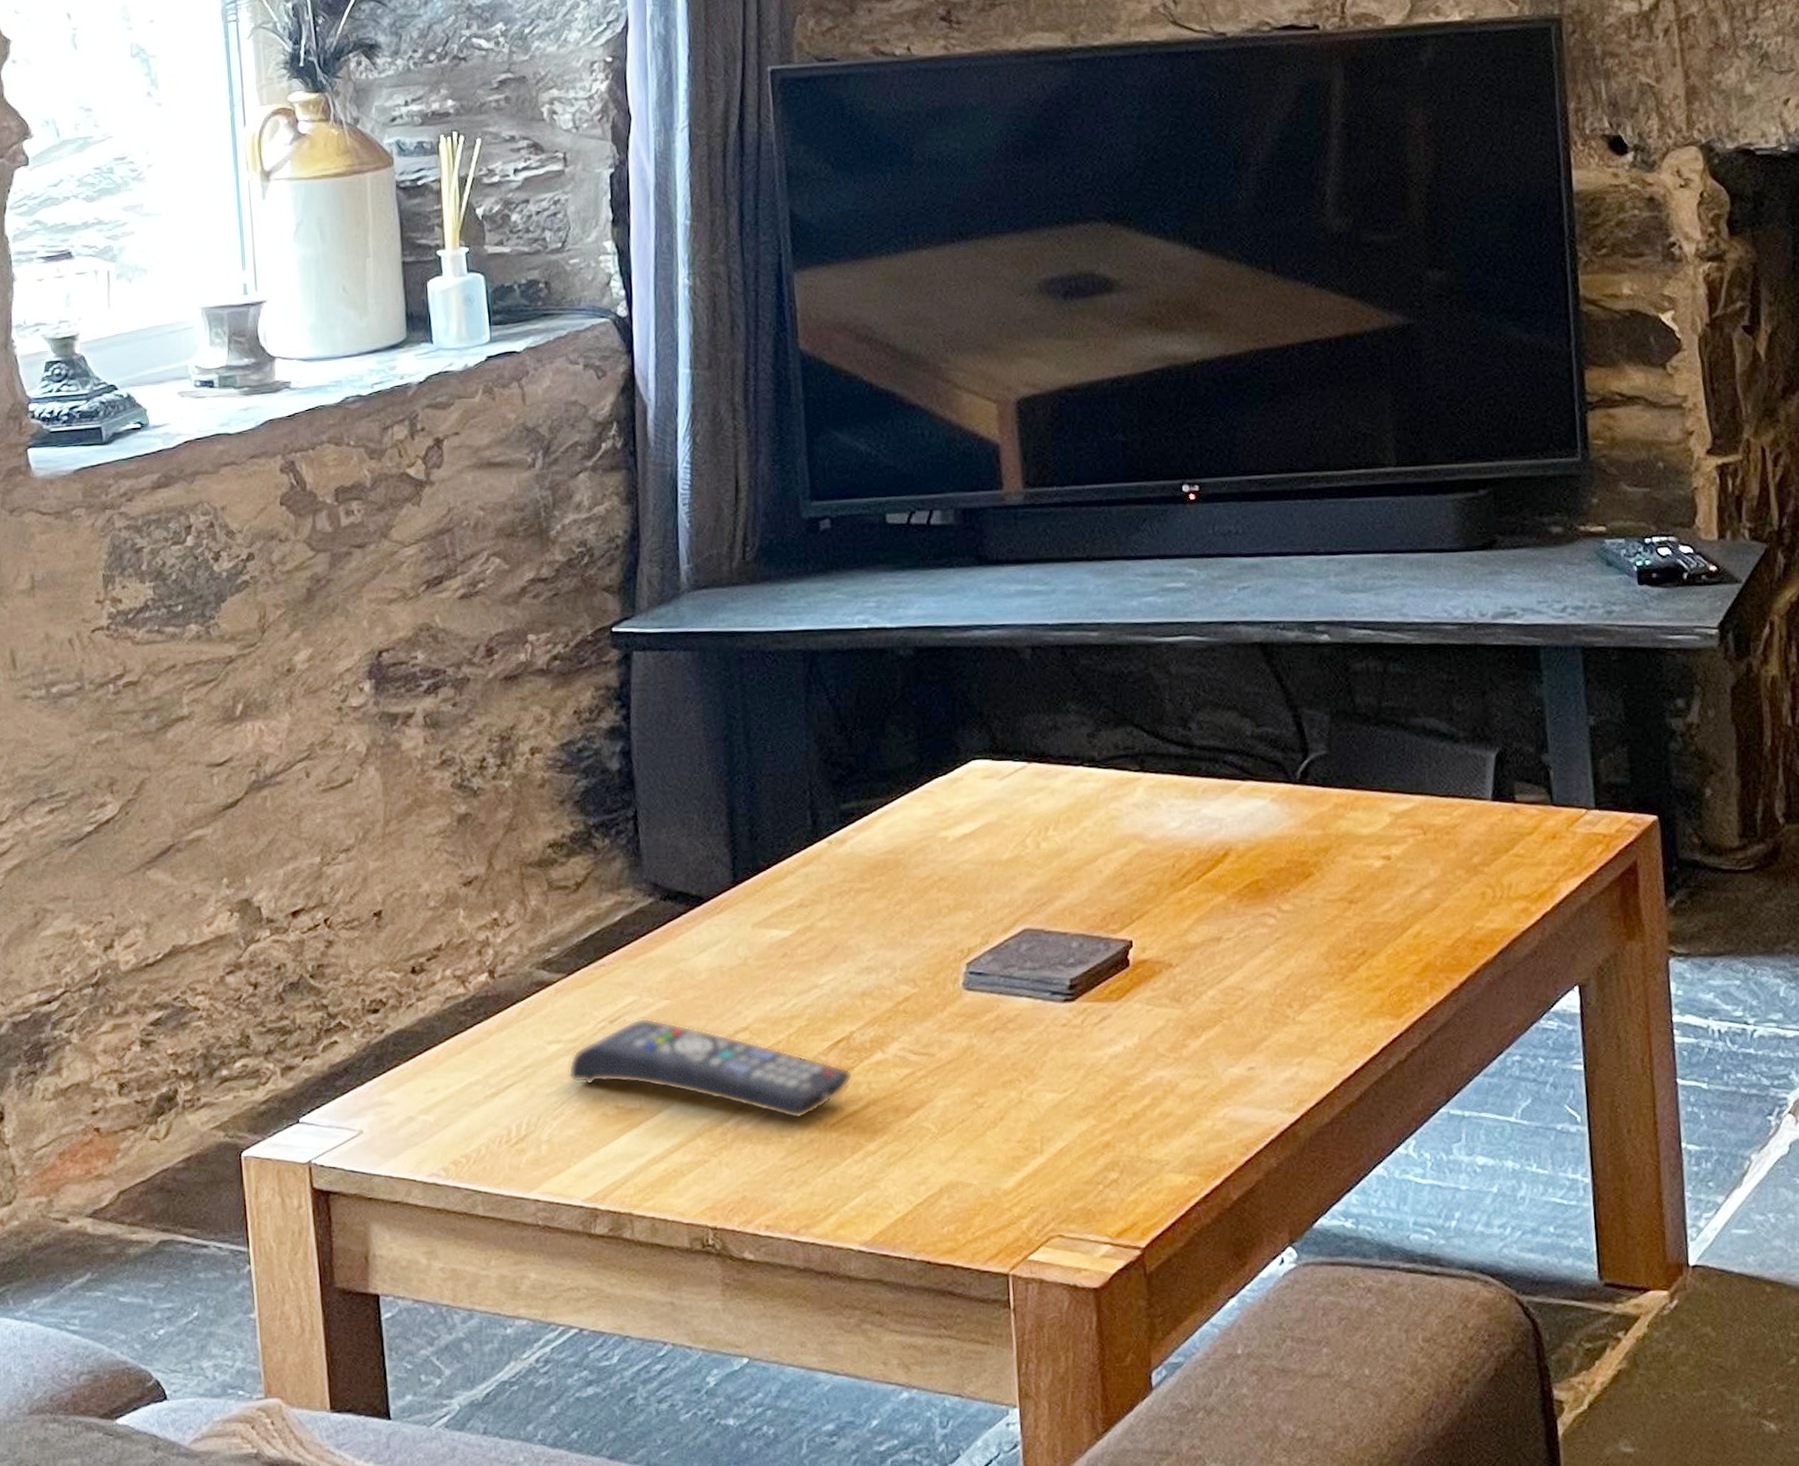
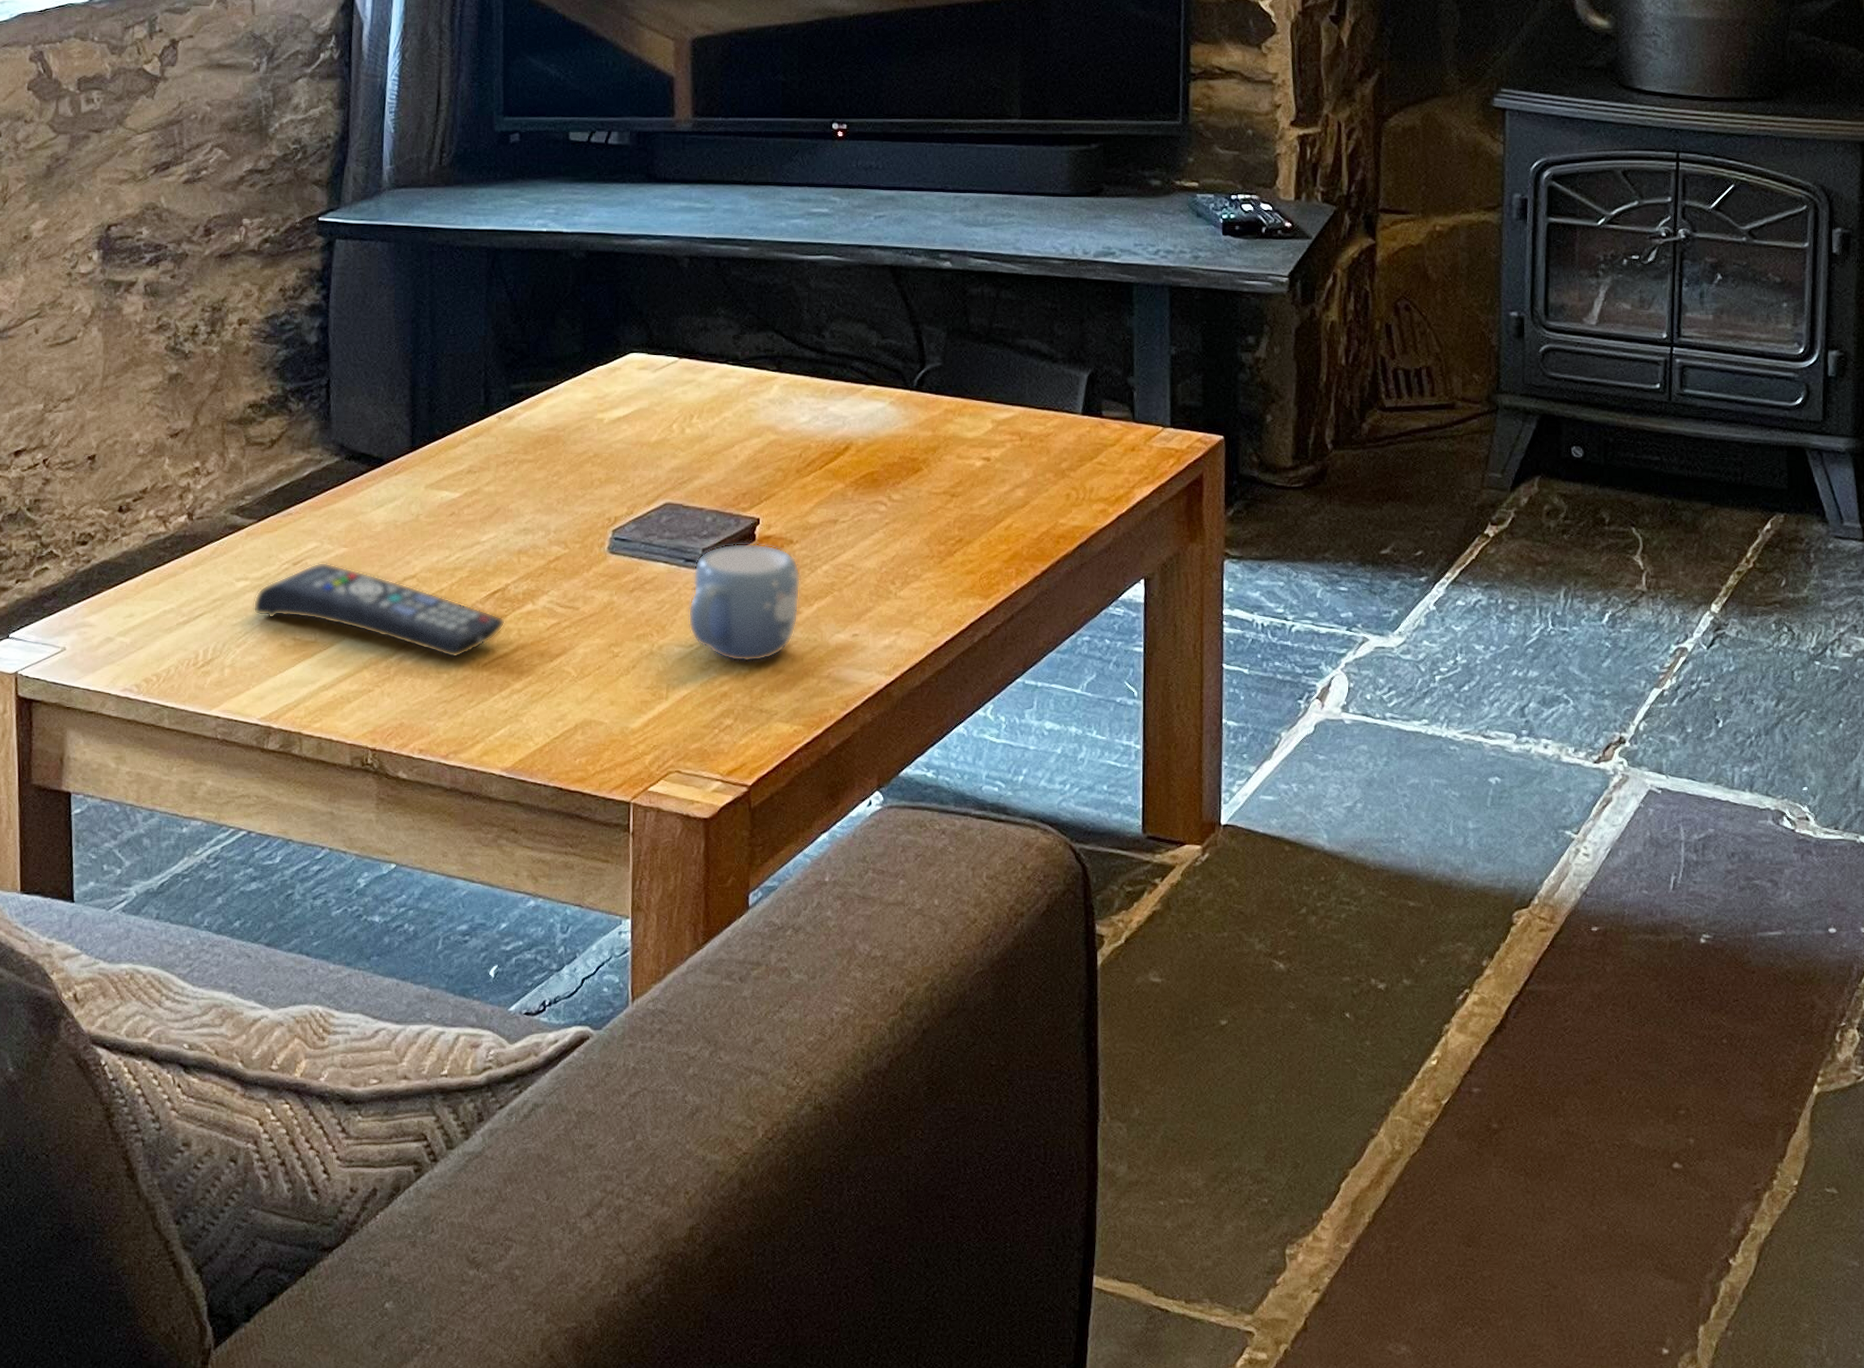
mug: none [1058,969,1185,1107] -> present [688,543,801,662]

